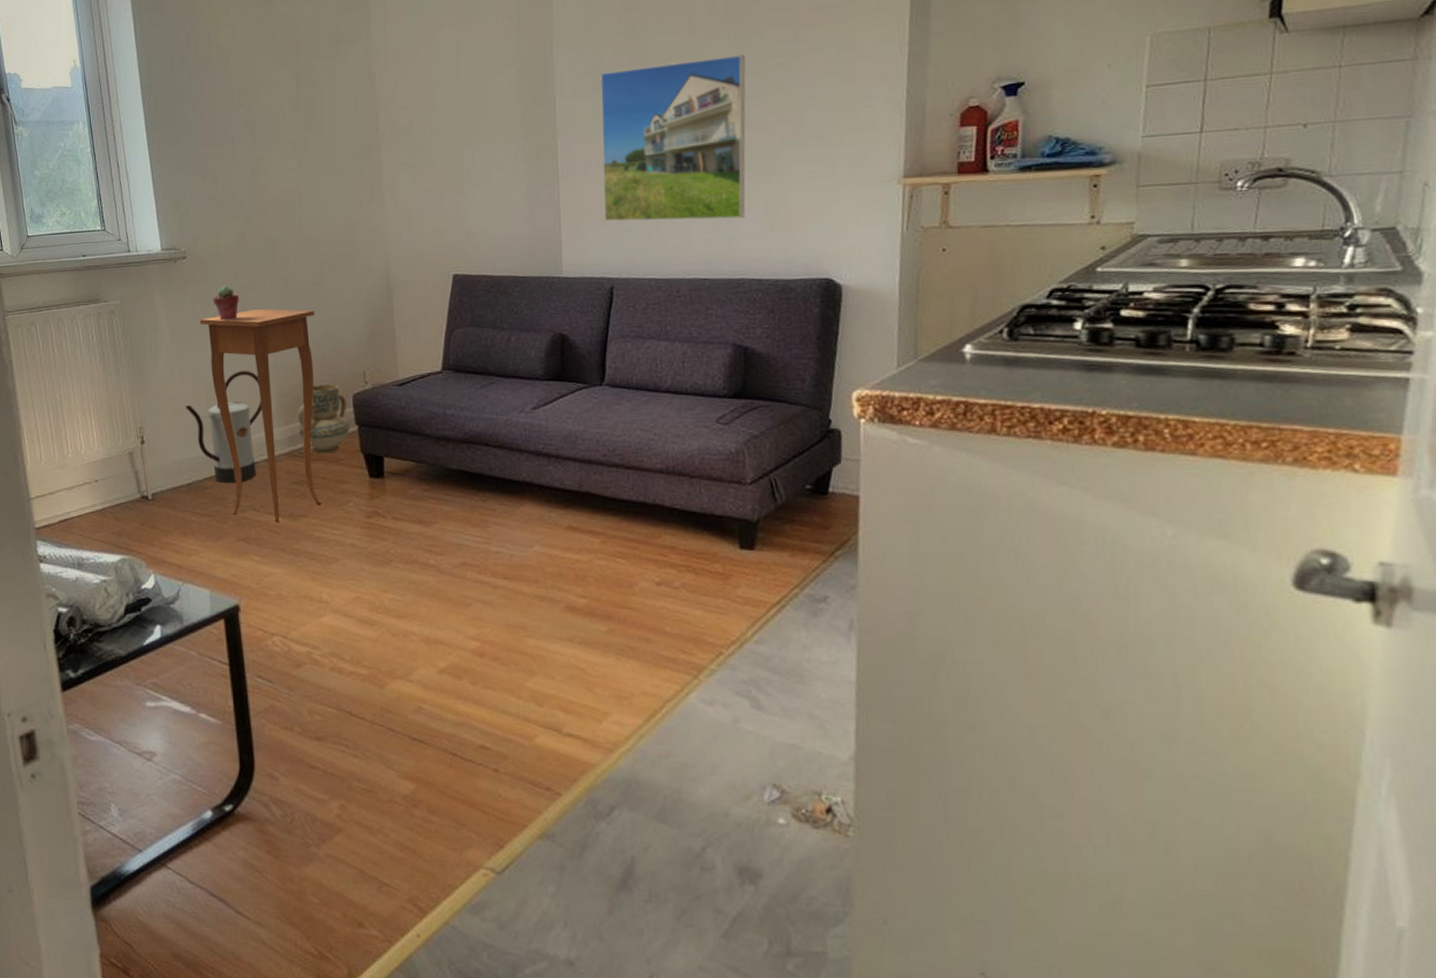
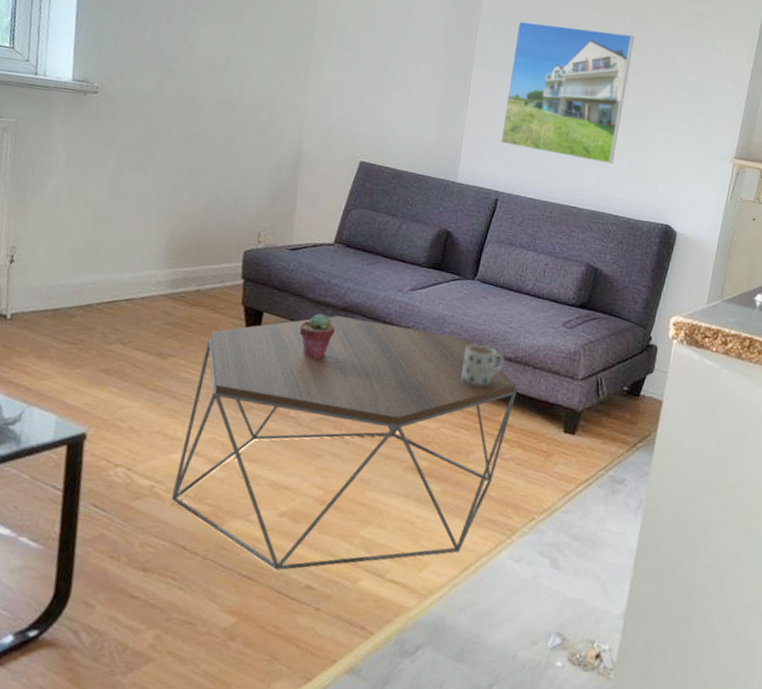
watering can: present [186,370,263,483] -> none [67,209,152,315]
side table: present [200,308,321,522] -> none [97,153,221,358]
potted succulent: present [213,286,240,321] -> none [117,127,147,161]
ceramic jug: present [297,383,349,454] -> none [183,235,238,301]
coffee table: none [329,449,676,731] -> present [171,315,517,570]
potted succulent: none [423,449,460,500] -> present [299,313,335,359]
mug: none [606,458,656,507] -> present [461,343,506,387]

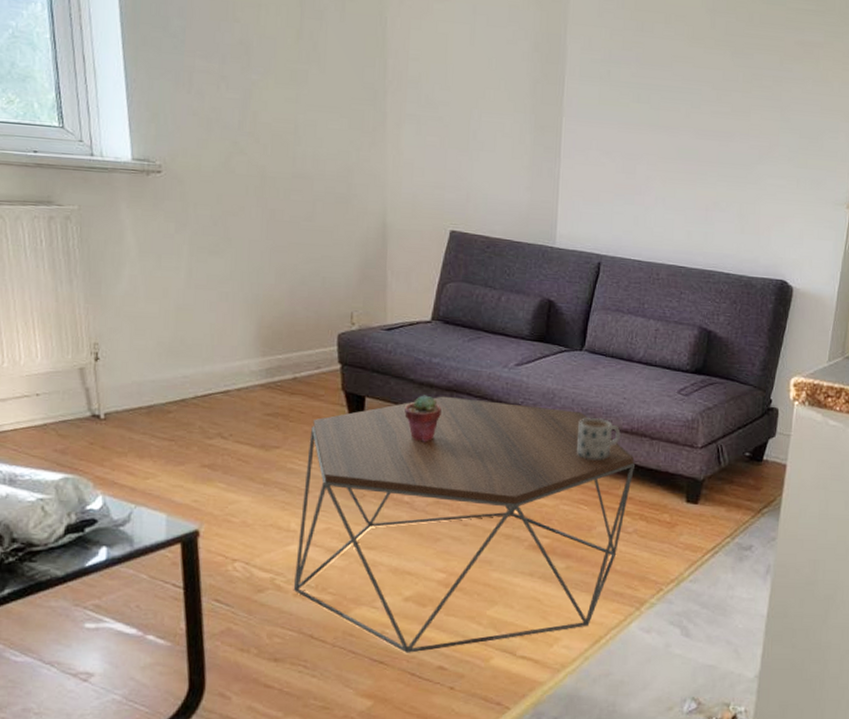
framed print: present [500,20,635,165] -> none [598,62,737,219]

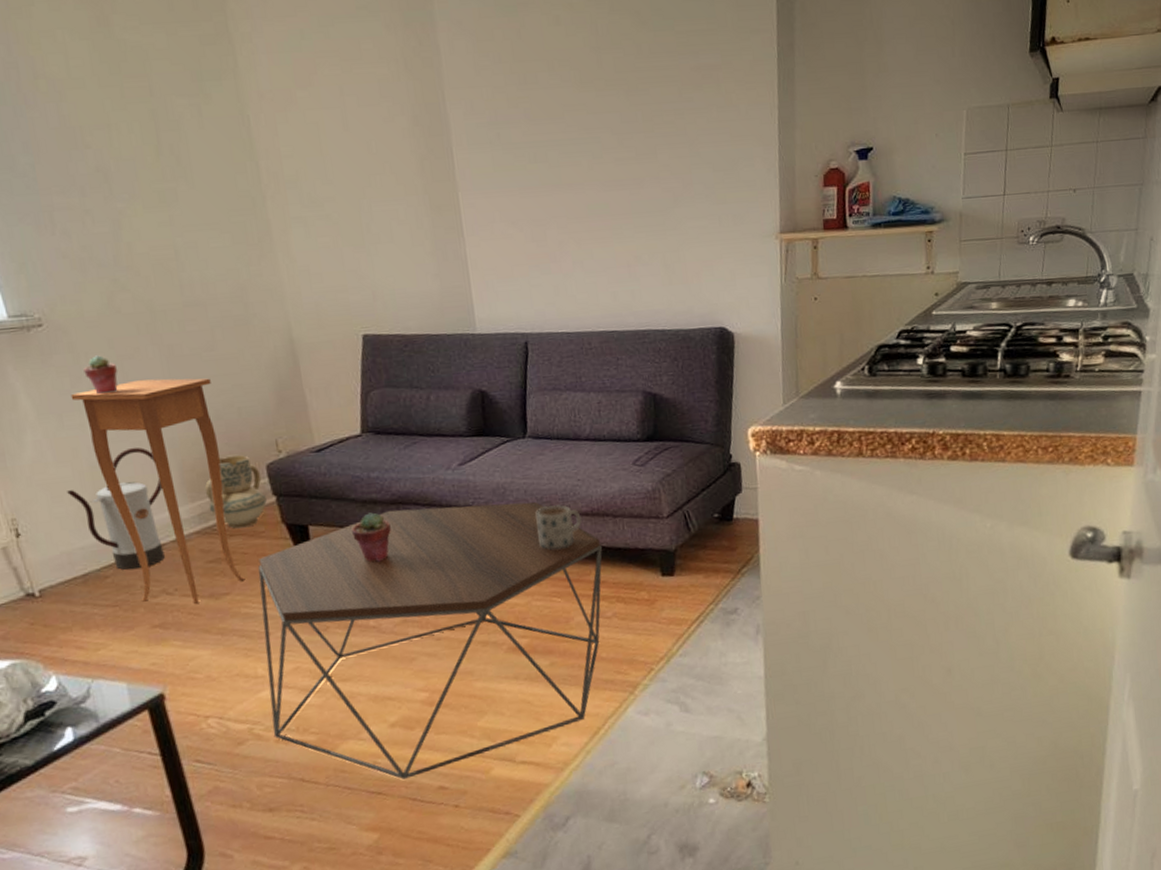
watering can: none [150,296,239,409] -> present [67,447,165,570]
side table: none [173,236,303,451] -> present [70,378,244,604]
potted succulent: none [189,207,221,244] -> present [83,355,118,395]
ceramic jug: none [276,319,332,389] -> present [204,454,267,529]

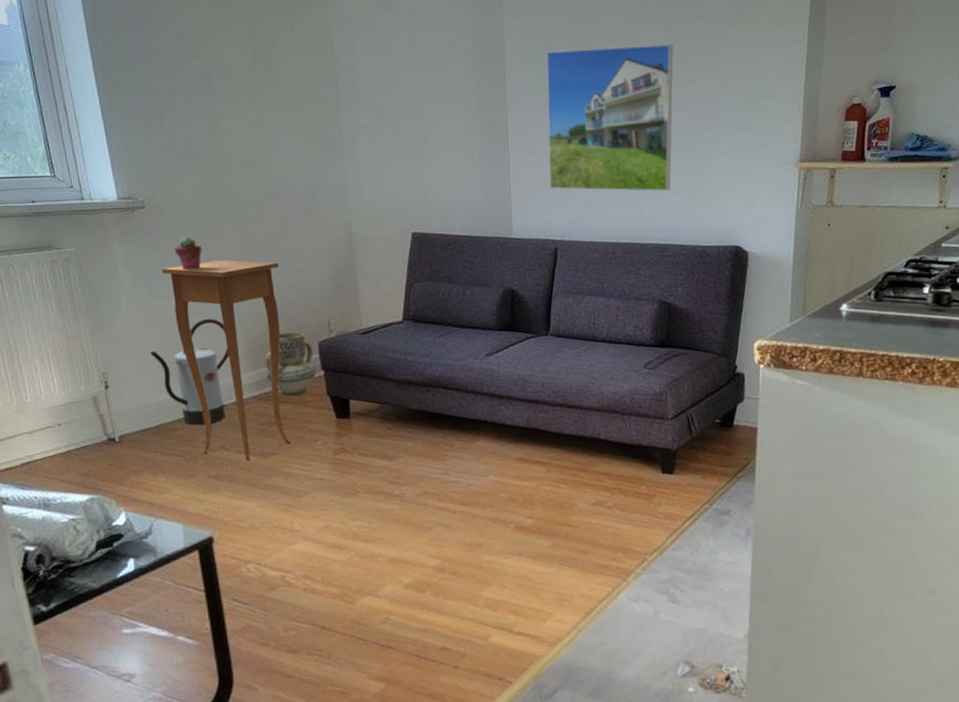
coffee table: present [258,502,603,780] -> none [302,391,610,637]
potted succulent: present [352,512,391,562] -> none [387,392,421,437]
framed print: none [496,112,646,278] -> present [546,44,673,192]
mug: present [535,505,583,550] -> none [551,398,594,441]

